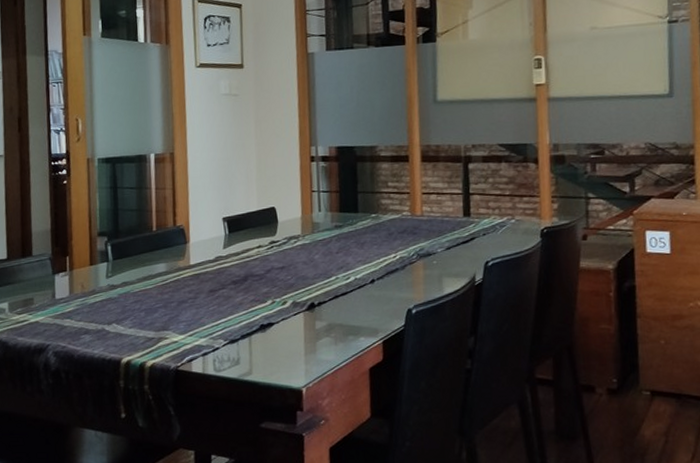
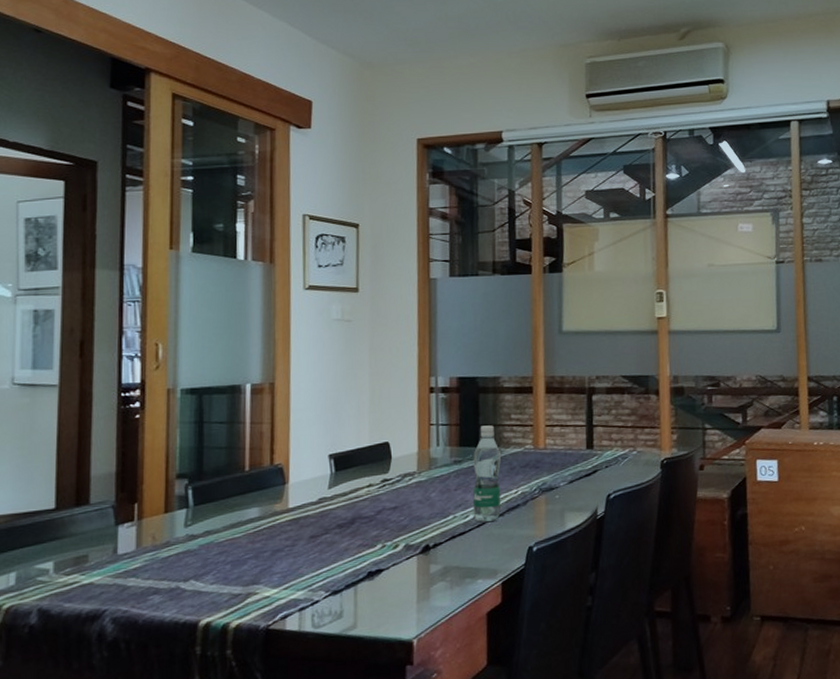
bottle: none [353,192,381,285] -> present [472,425,501,523]

